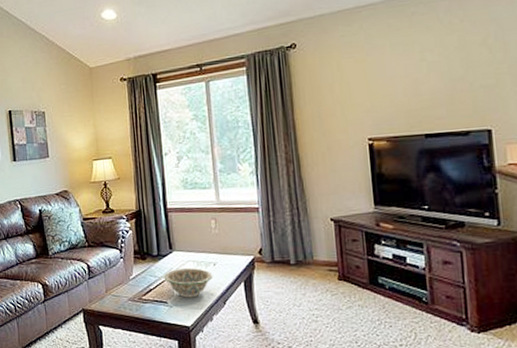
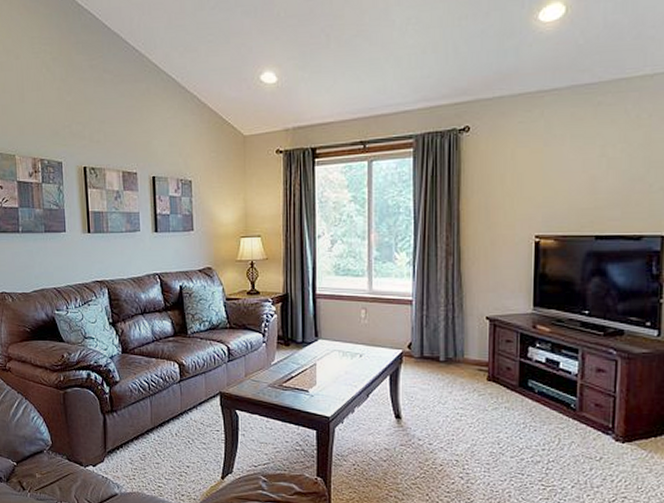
decorative bowl: present [163,268,213,298] -> none [307,358,358,388]

